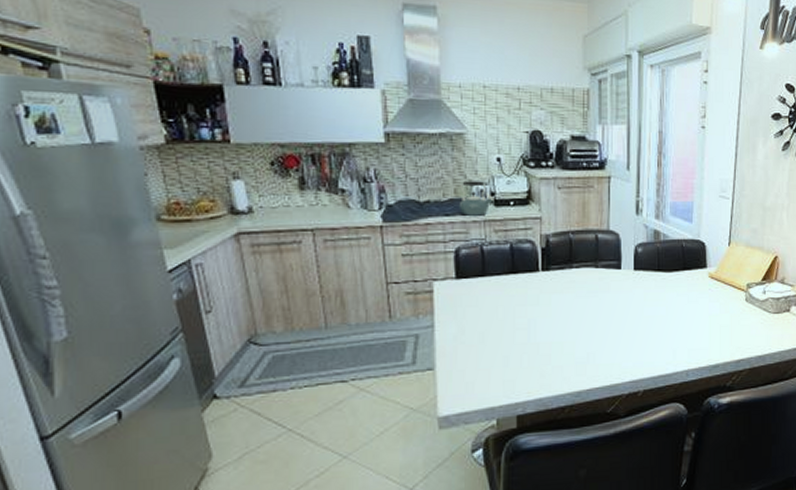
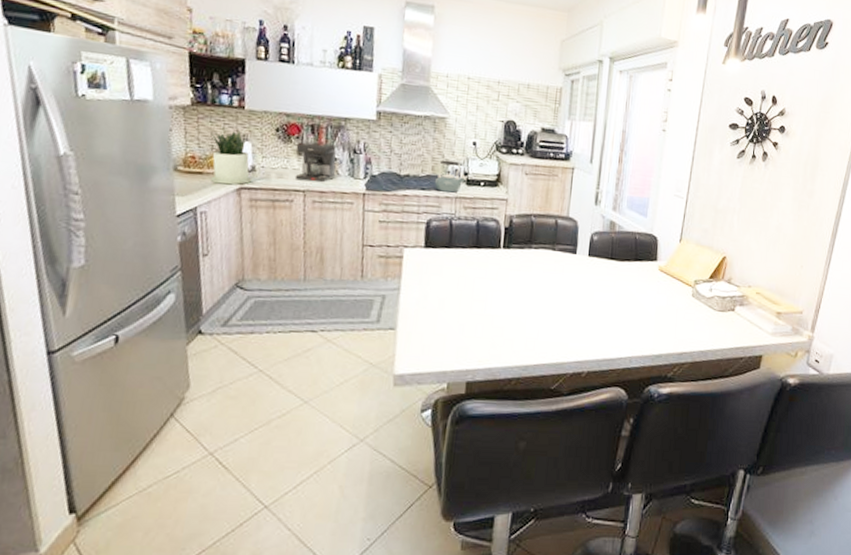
planter: none [194,168,251,231] -> present [210,130,253,185]
coffee maker: none [298,173,347,219] -> present [294,141,337,183]

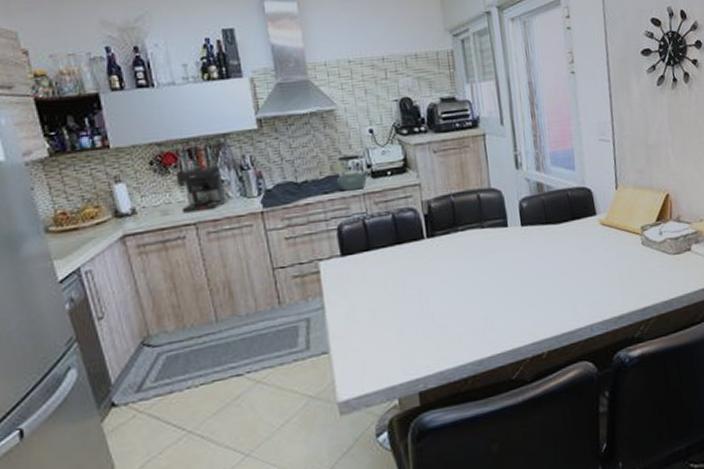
planter: present [210,130,253,185] -> none [78,173,135,237]

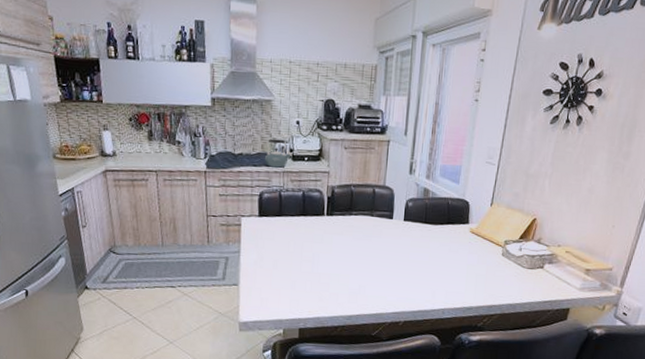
coffee maker: present [177,165,227,214] -> none [148,128,181,164]

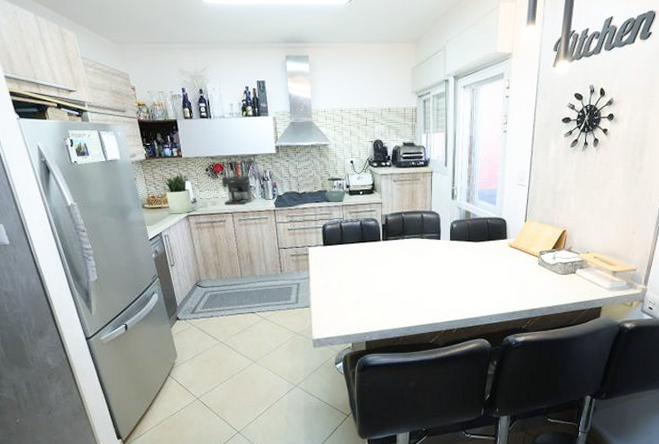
planter: none [78,122,114,168] -> present [162,174,195,214]
coffee maker: none [148,128,181,164] -> present [223,176,252,205]

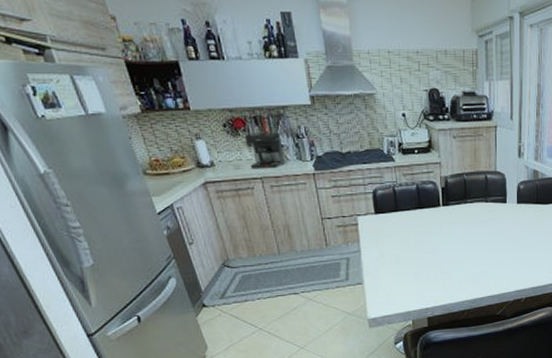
planter: present [162,174,195,214] -> none [166,131,214,181]
kettle: present [325,178,349,203] -> none [373,134,402,164]

